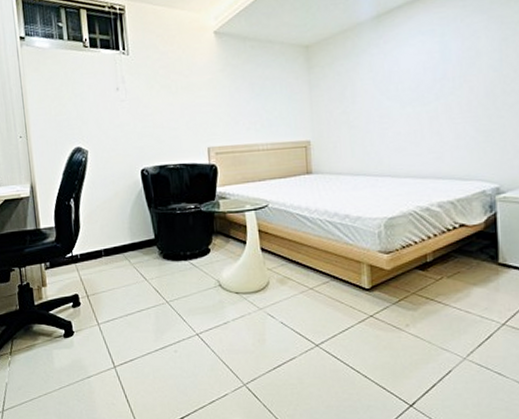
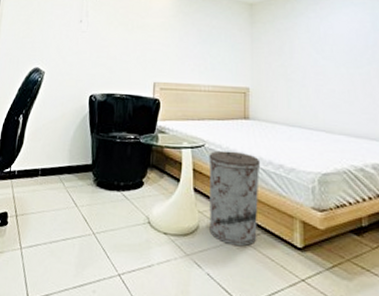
trash can: none [273,207,327,295] -> present [209,150,261,247]

